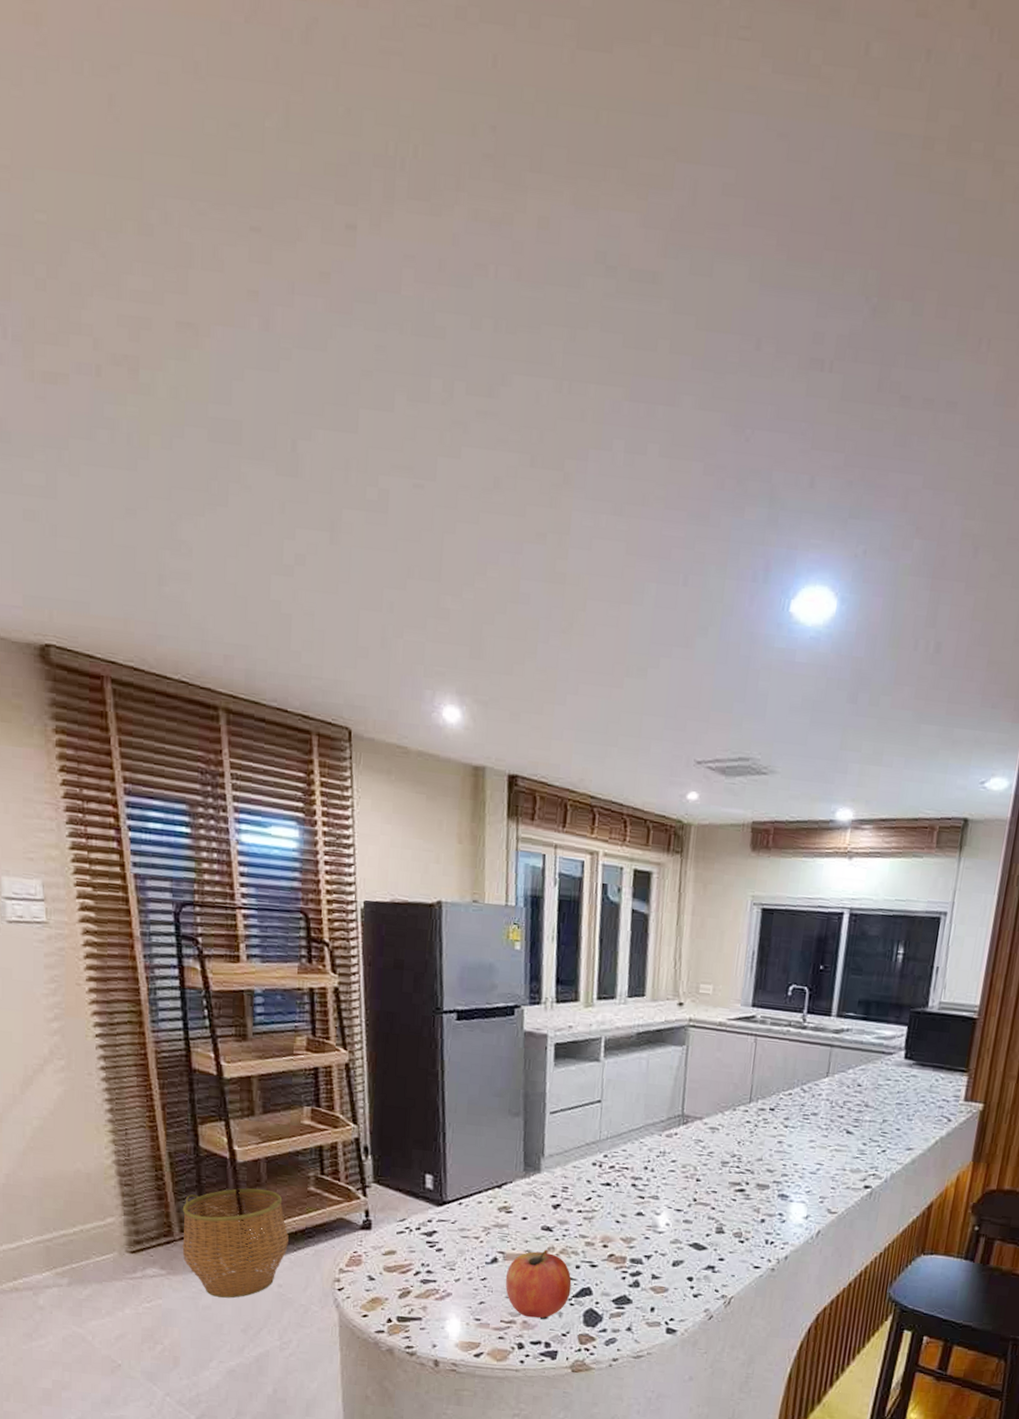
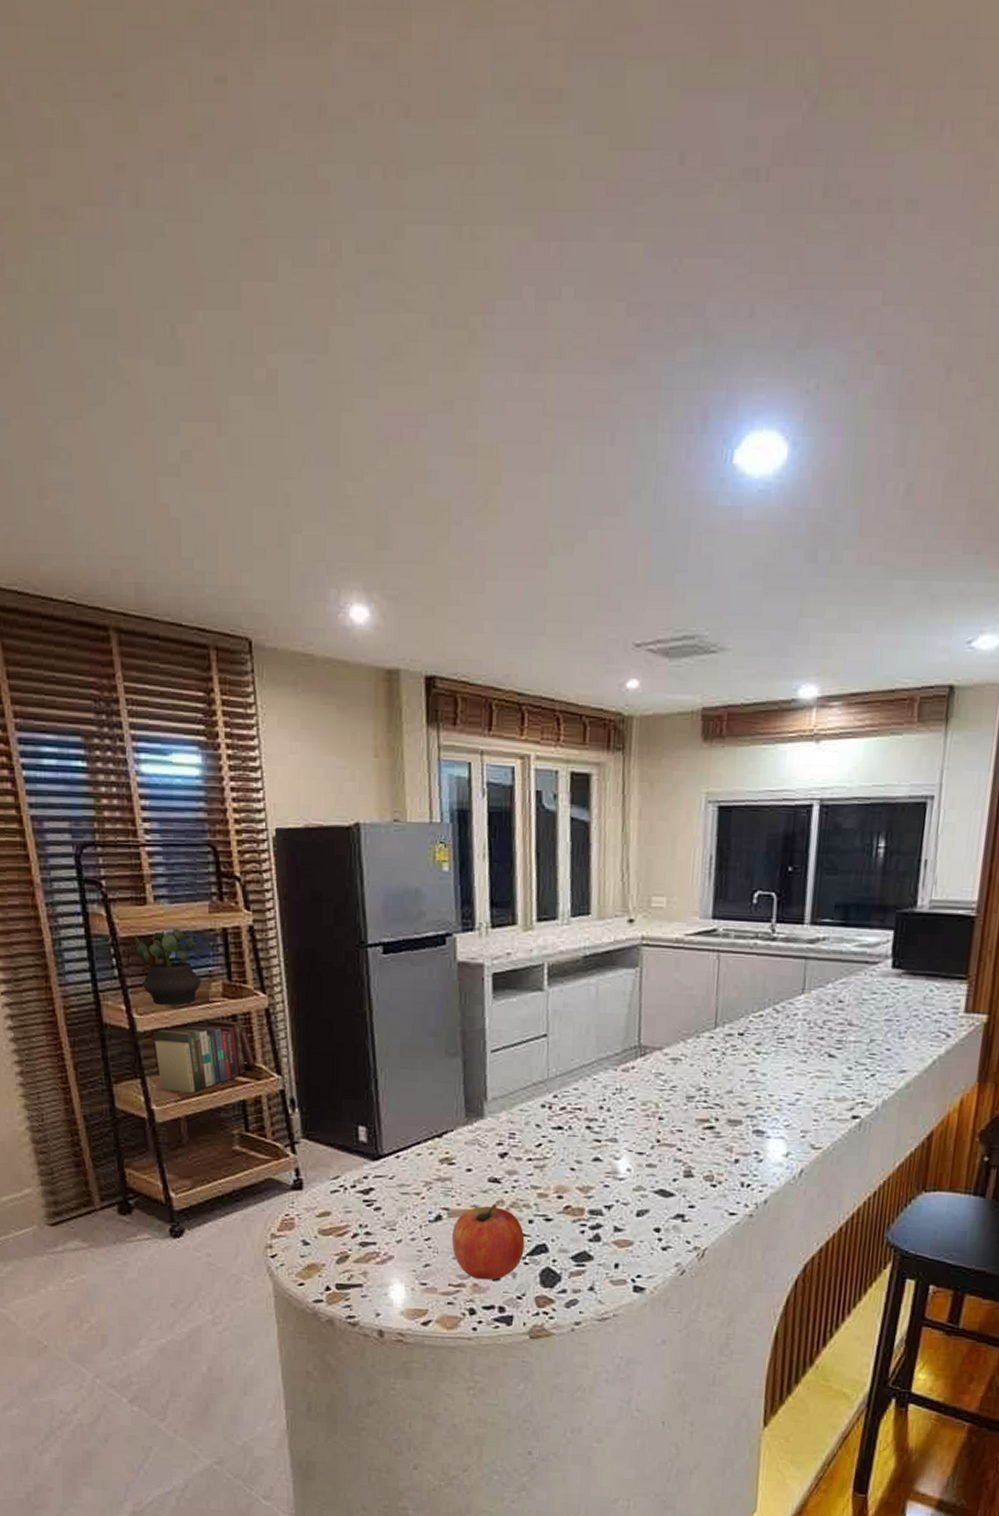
basket: present [182,1188,289,1298] -> none [101,1150,215,1270]
potted plant: none [226,985,290,1056] -> present [135,928,203,1005]
books: none [239,1070,335,1137] -> present [153,1019,257,1093]

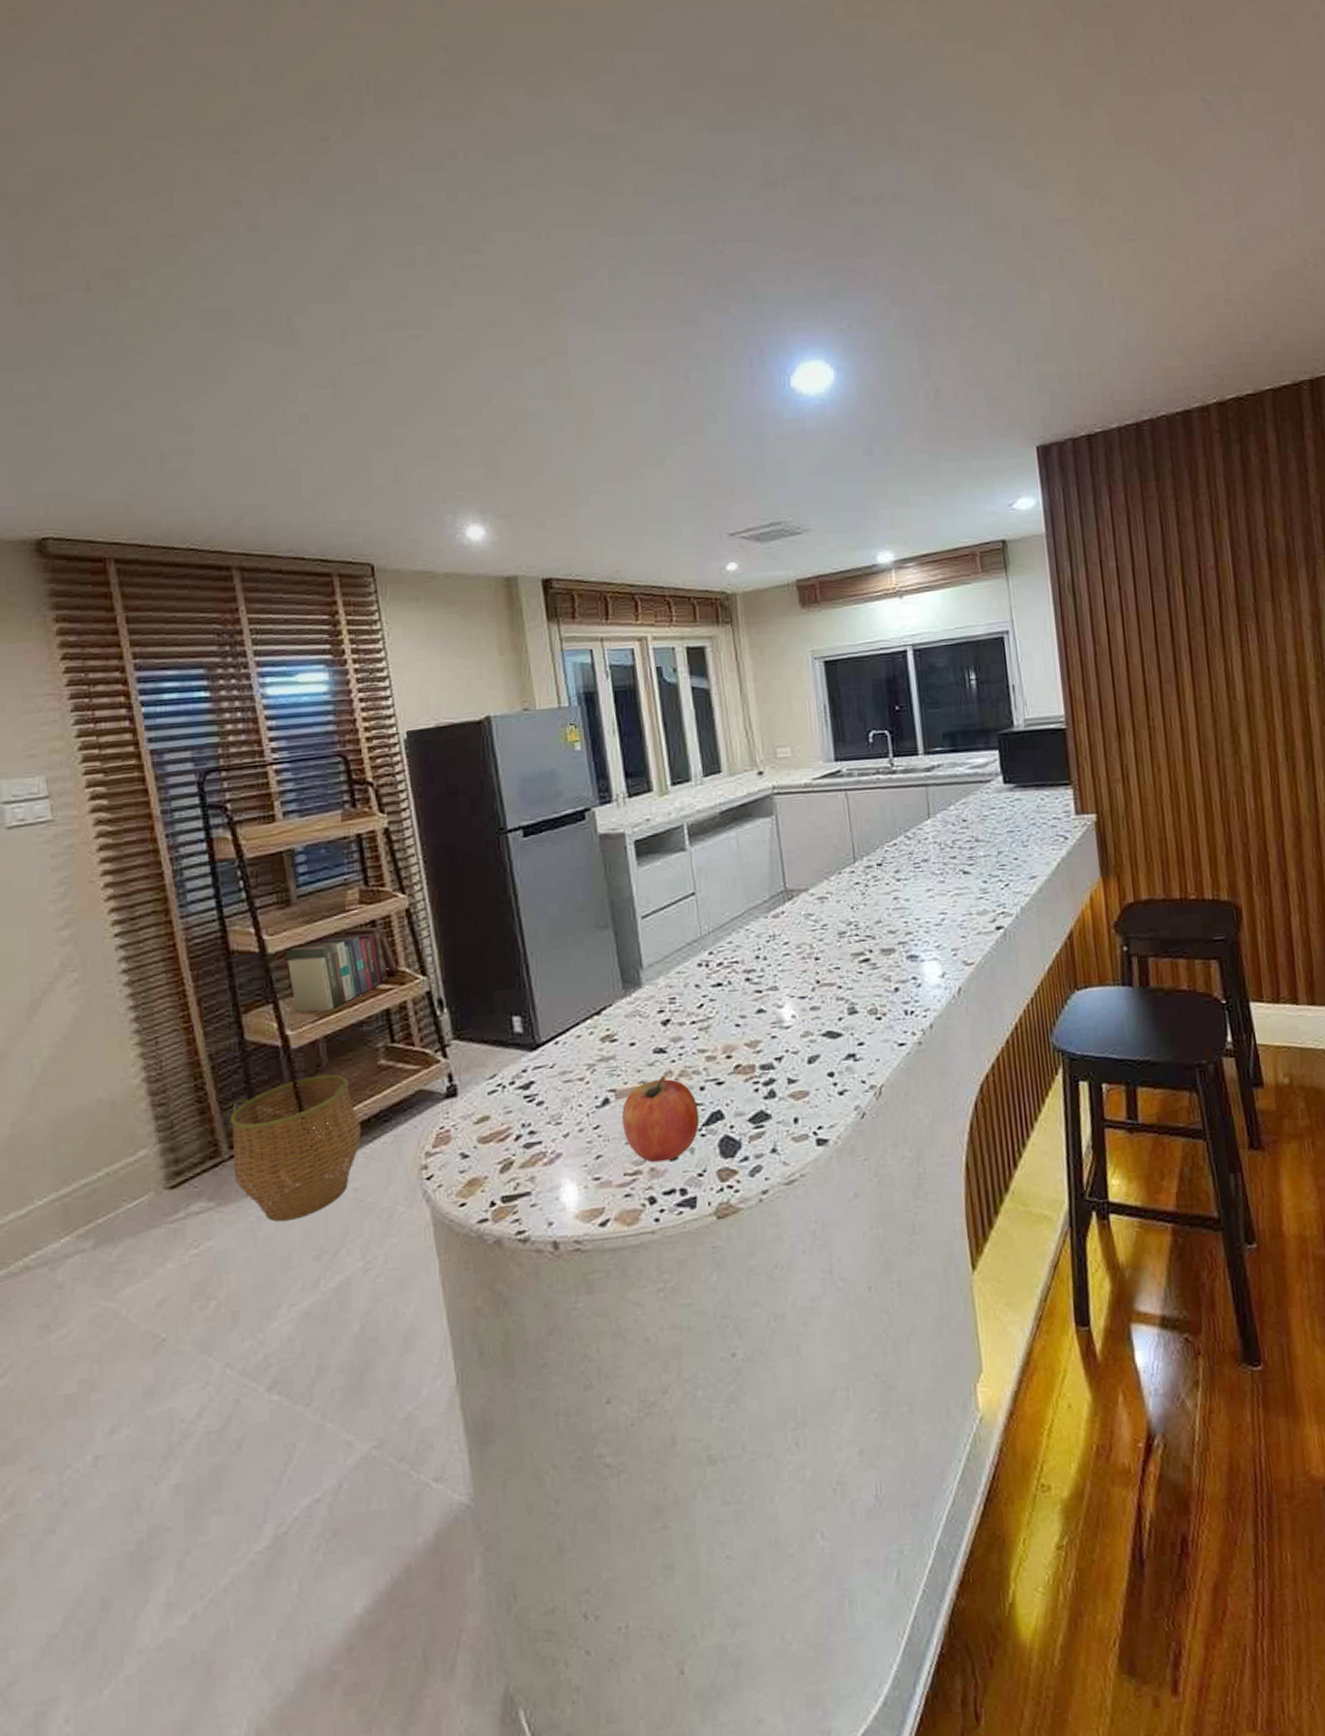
basket: none [101,1150,215,1270] -> present [230,1074,361,1222]
potted plant: present [135,928,203,1005] -> none [263,841,337,922]

